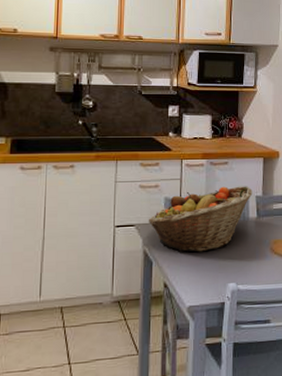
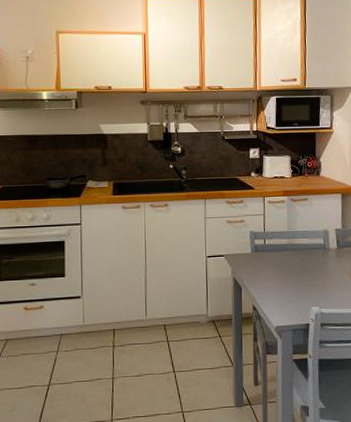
fruit basket: present [148,186,253,252] -> none [236,220,332,280]

